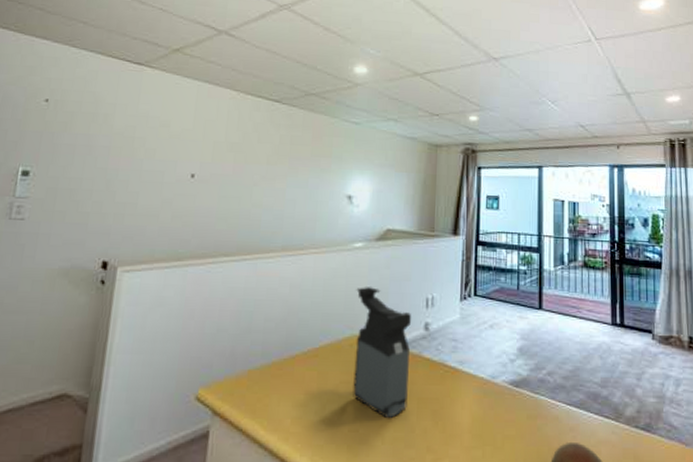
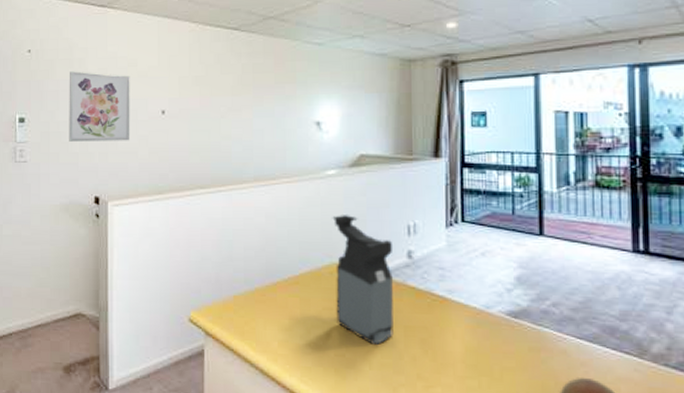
wall art: none [80,126,161,203] -> present [69,71,130,142]

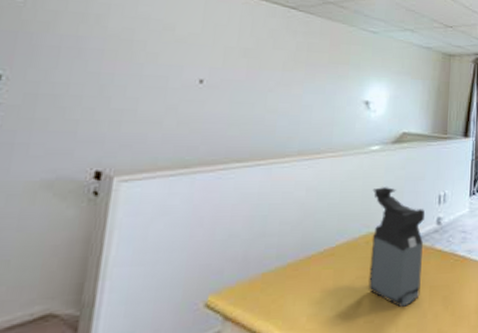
wall art: present [69,71,130,142] -> none [67,27,164,110]

